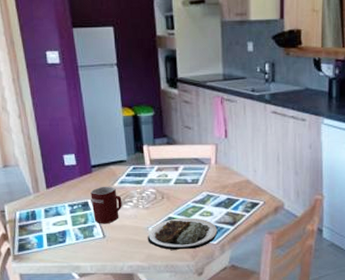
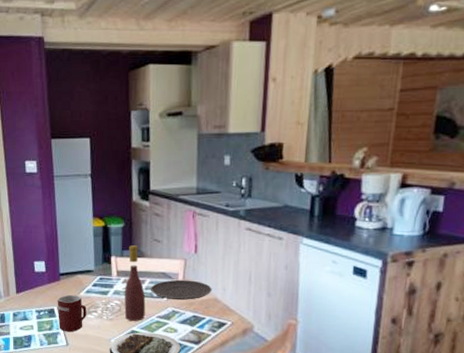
wine bottle: none [158,133,182,208] -> present [124,245,146,321]
plate: none [184,164,244,184] -> present [150,279,212,300]

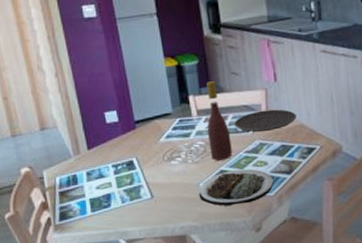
mug: present [57,294,87,332] -> none [135,142,170,184]

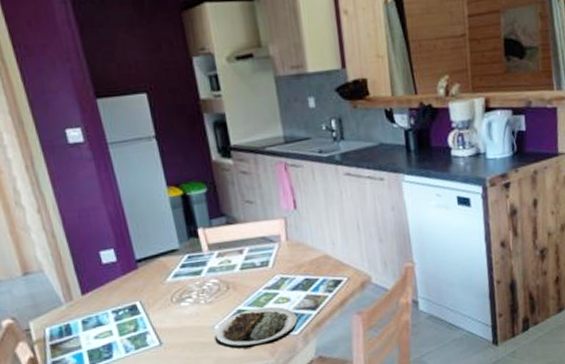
wine bottle: present [206,81,233,161] -> none [217,211,251,300]
plate: present [233,109,297,132] -> none [250,239,320,266]

